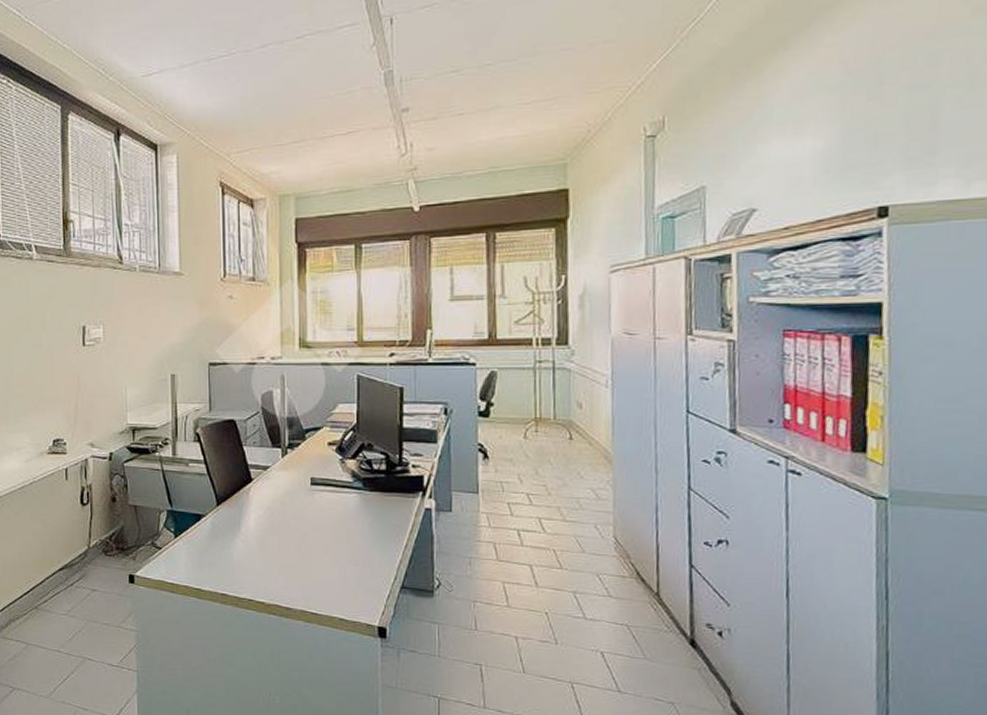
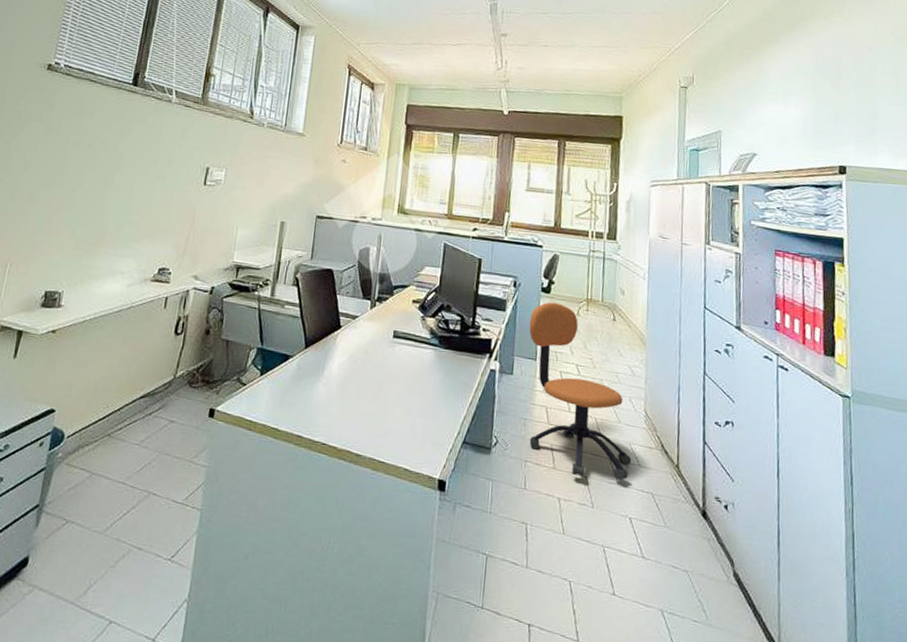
office chair: none [467,427,601,614] -> present [529,302,632,480]

